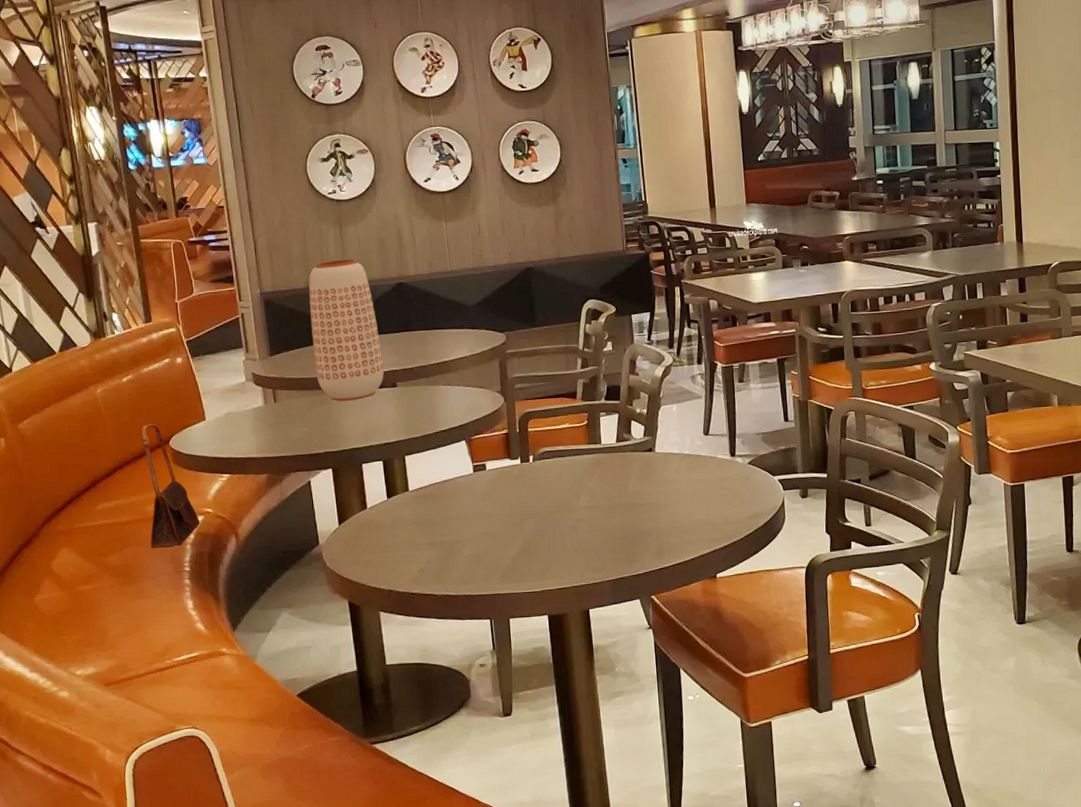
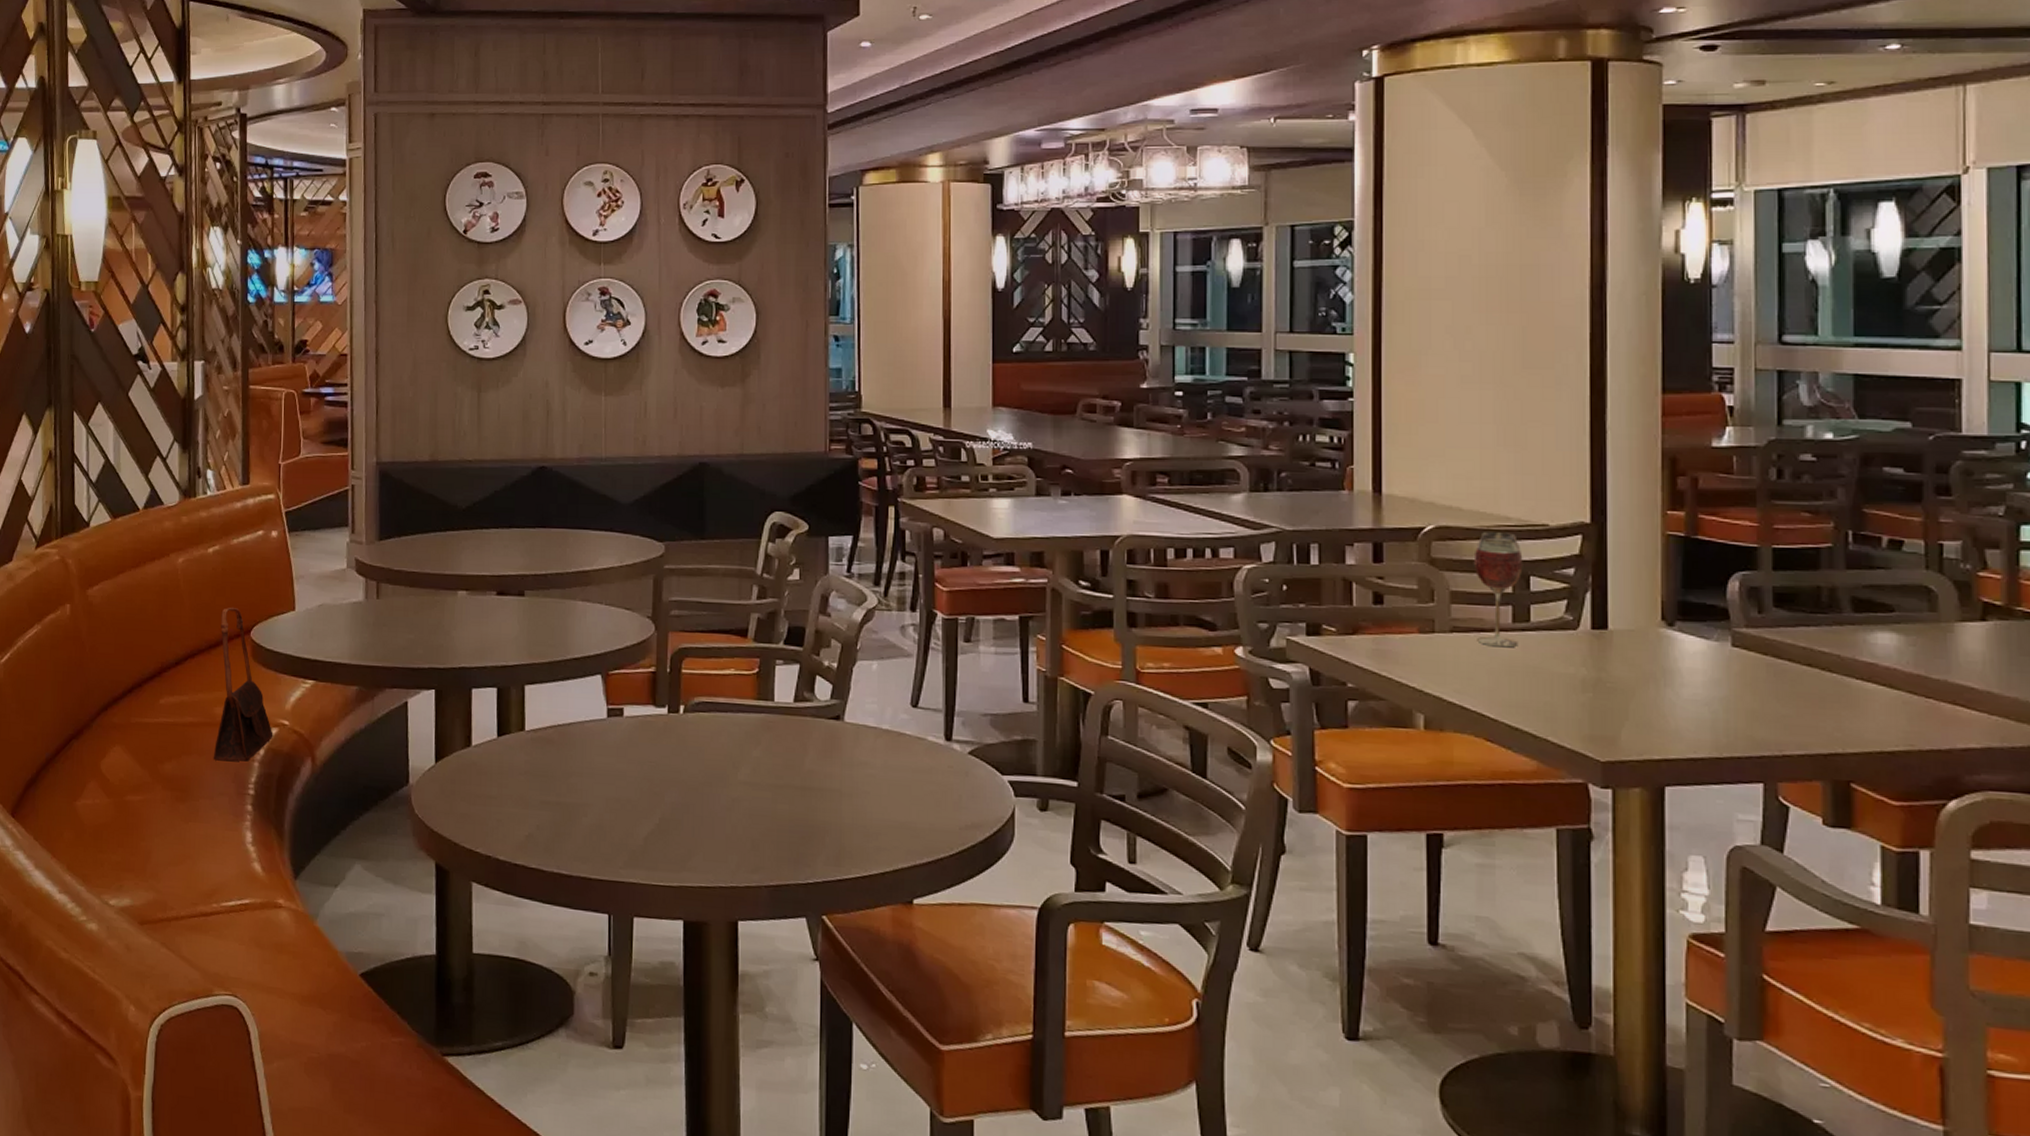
vase: present [308,258,385,402] -> none [430,430,512,607]

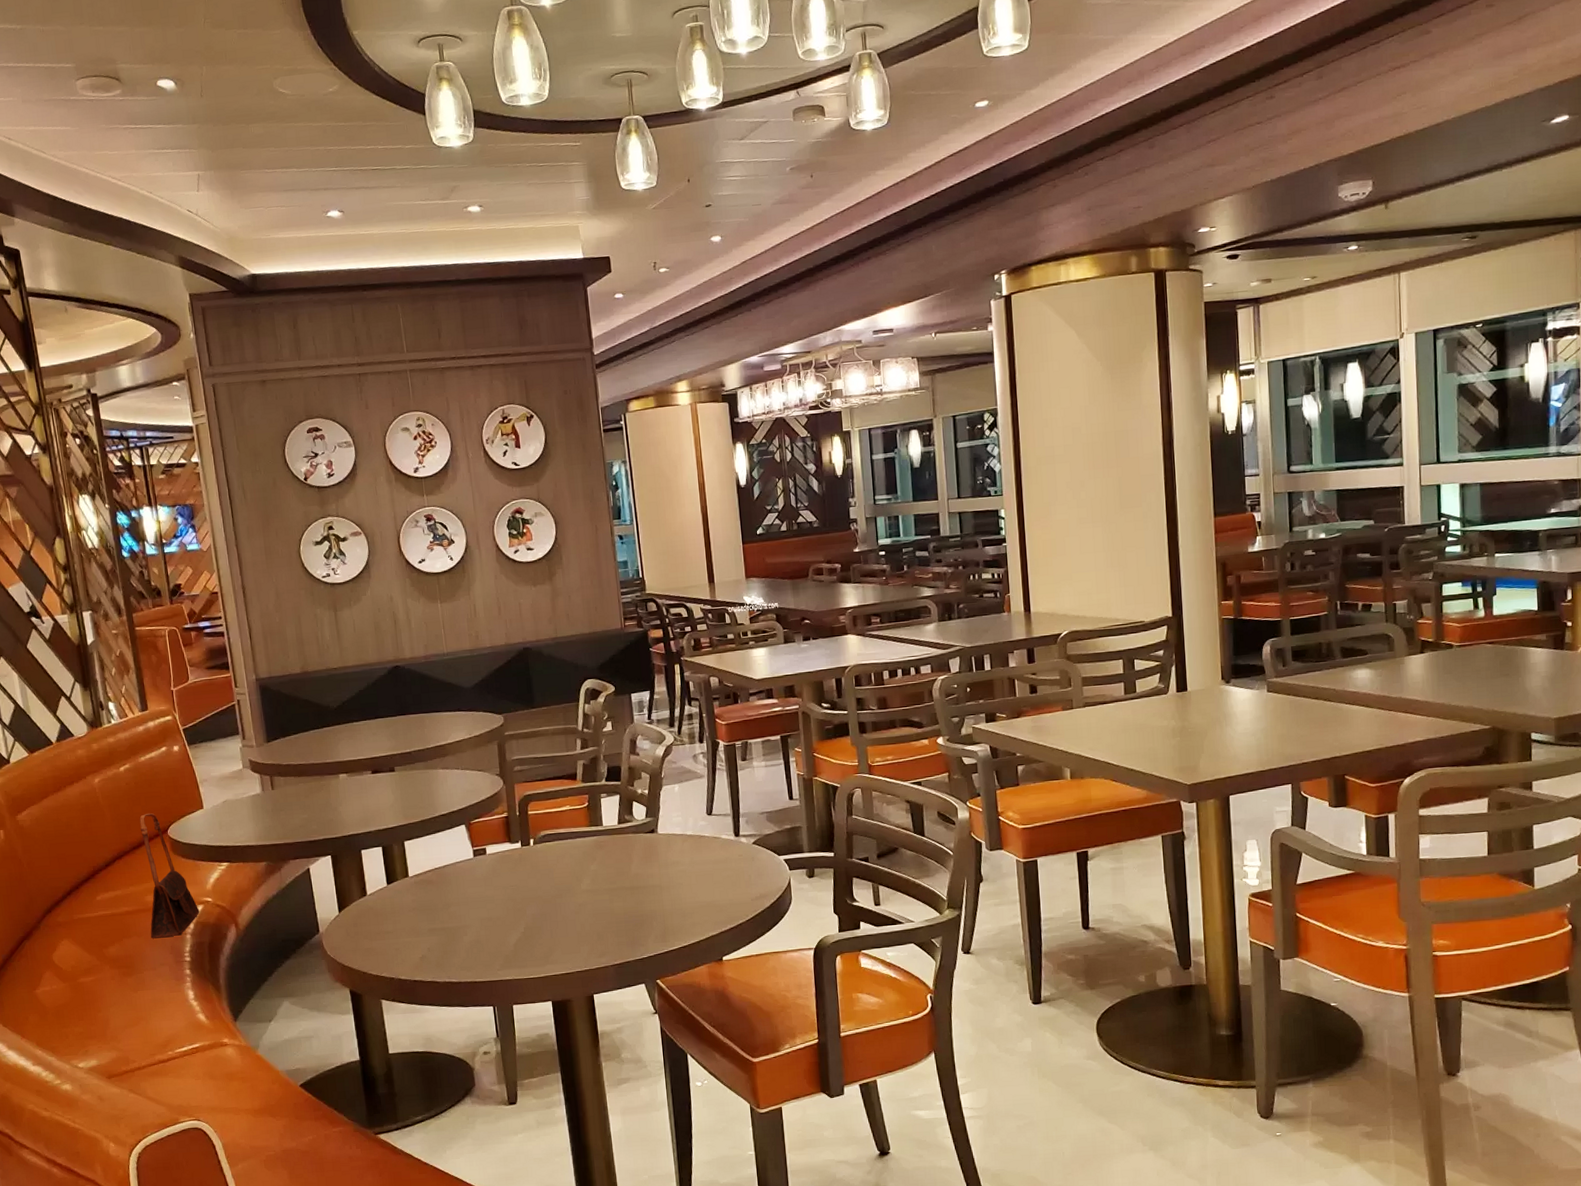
wineglass: present [1473,532,1523,648] -> none [1096,630,1129,714]

